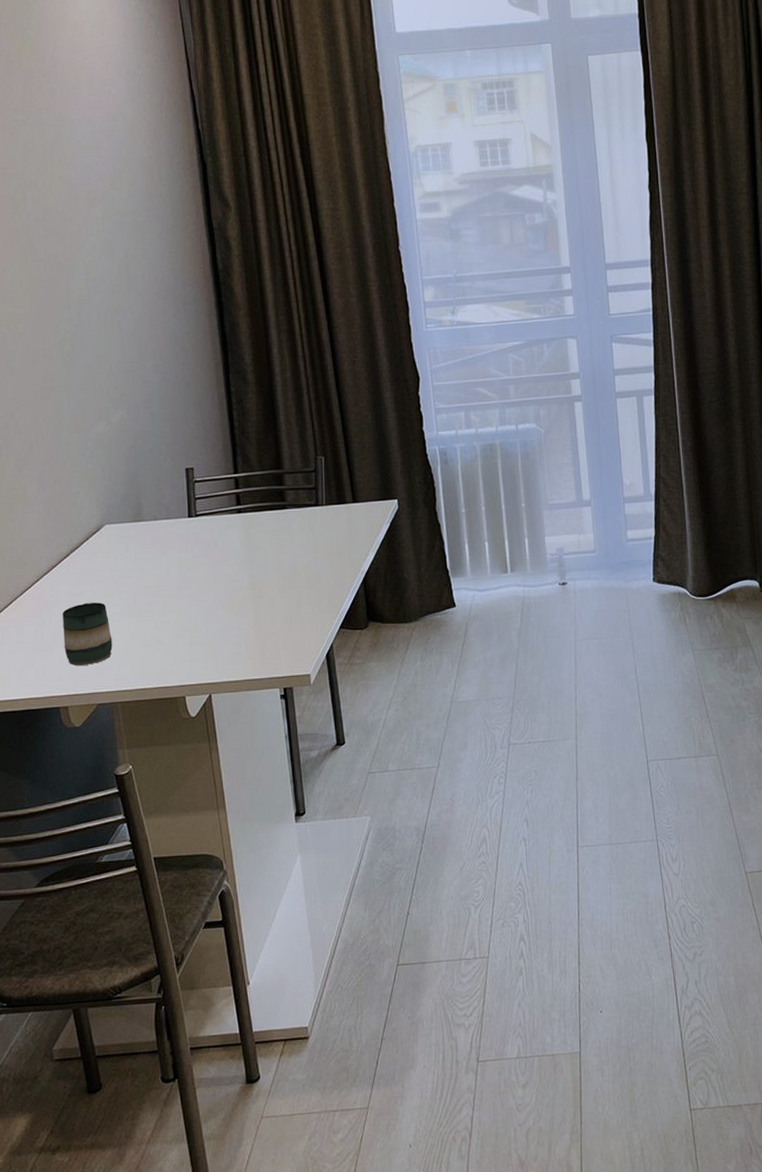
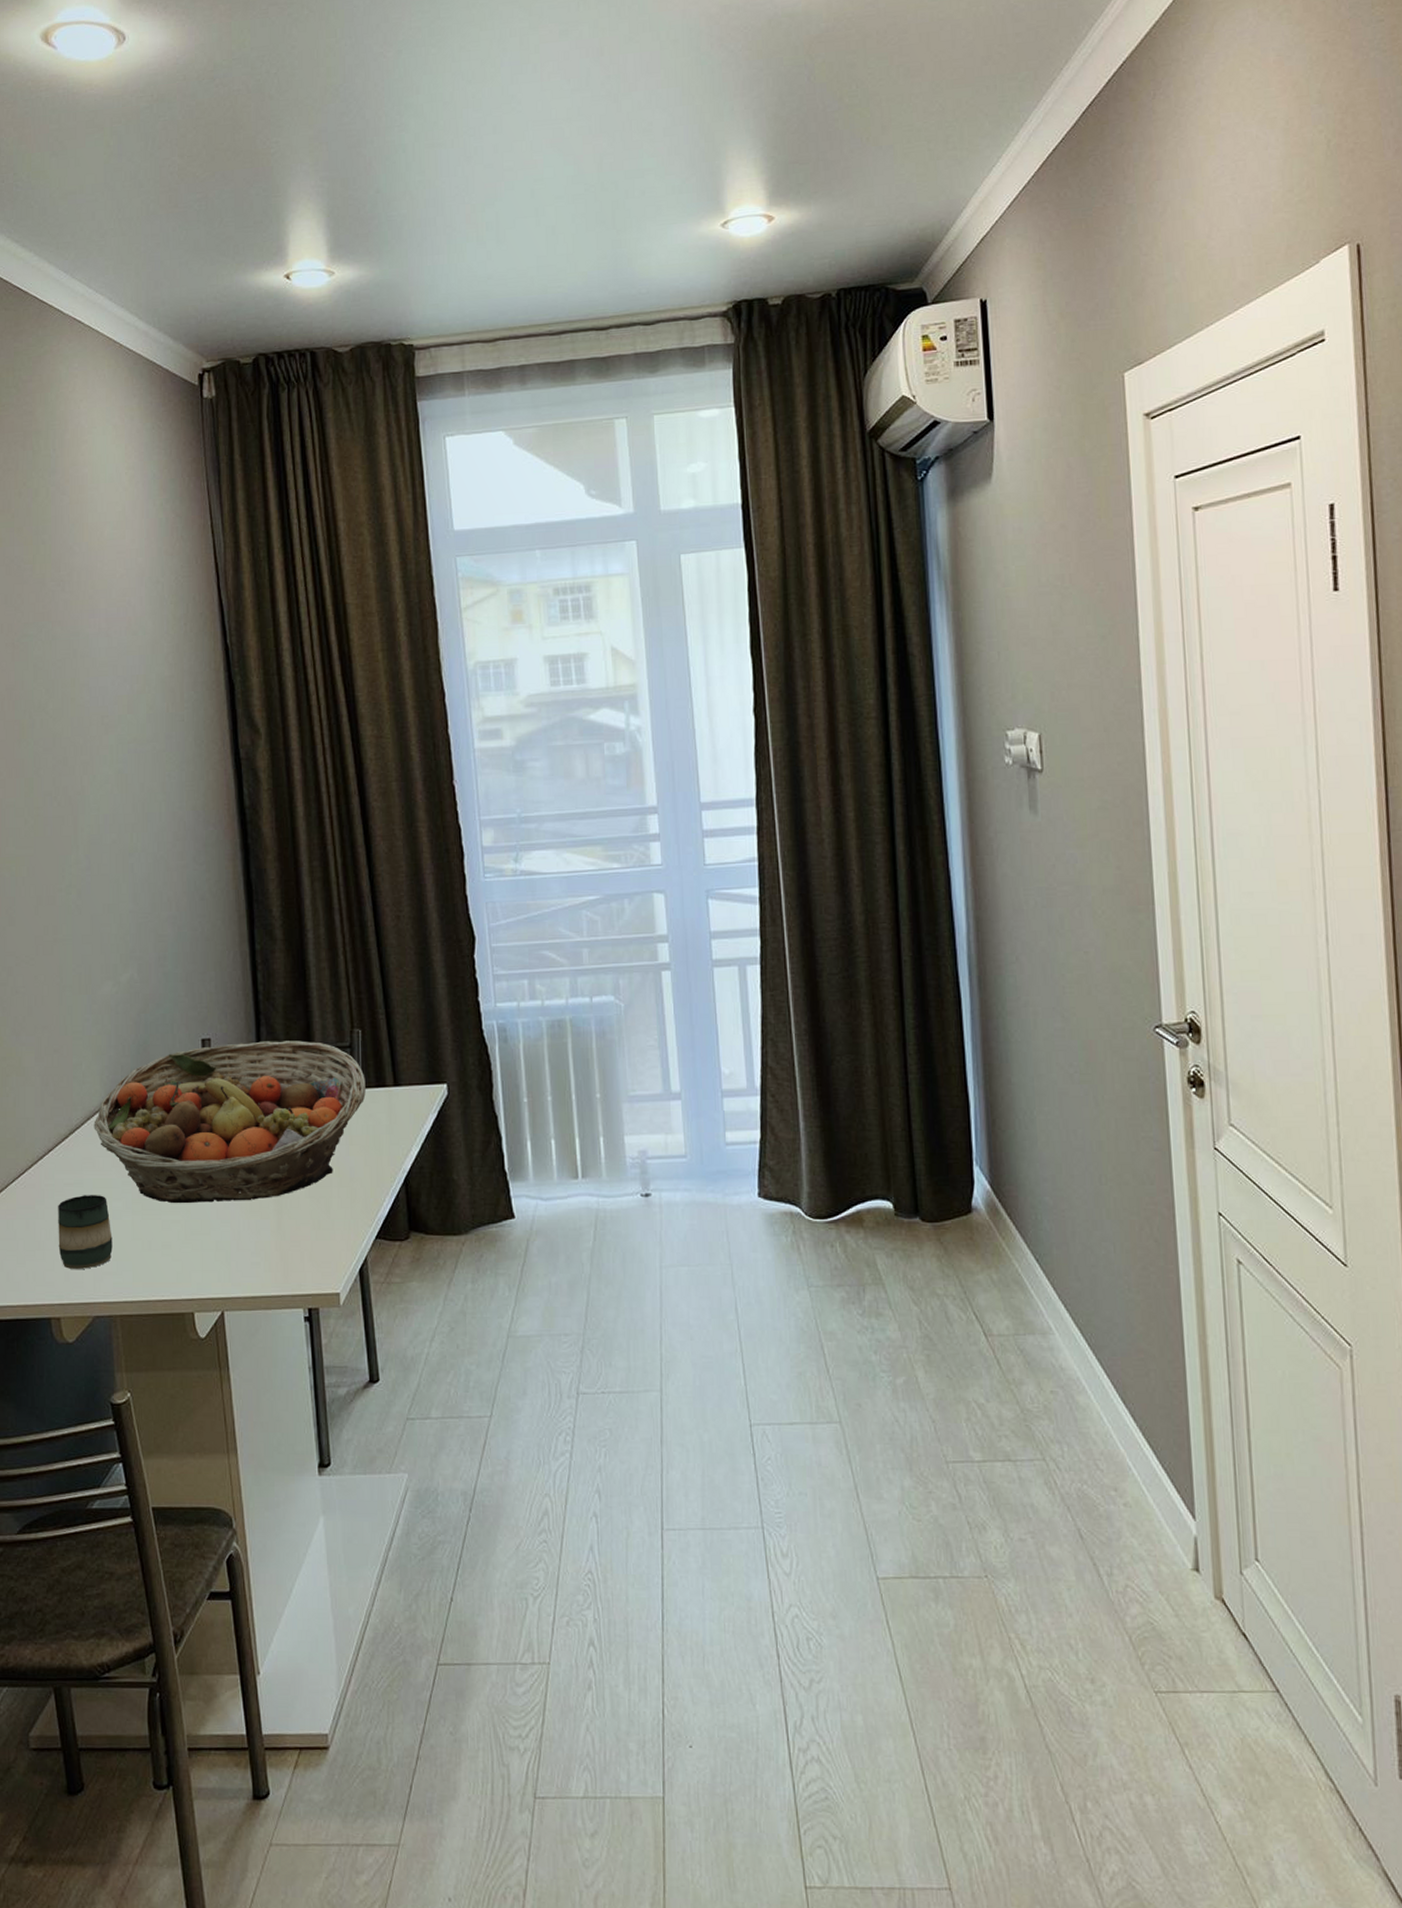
fruit basket: none [92,467,329,607] -> present [94,1040,366,1204]

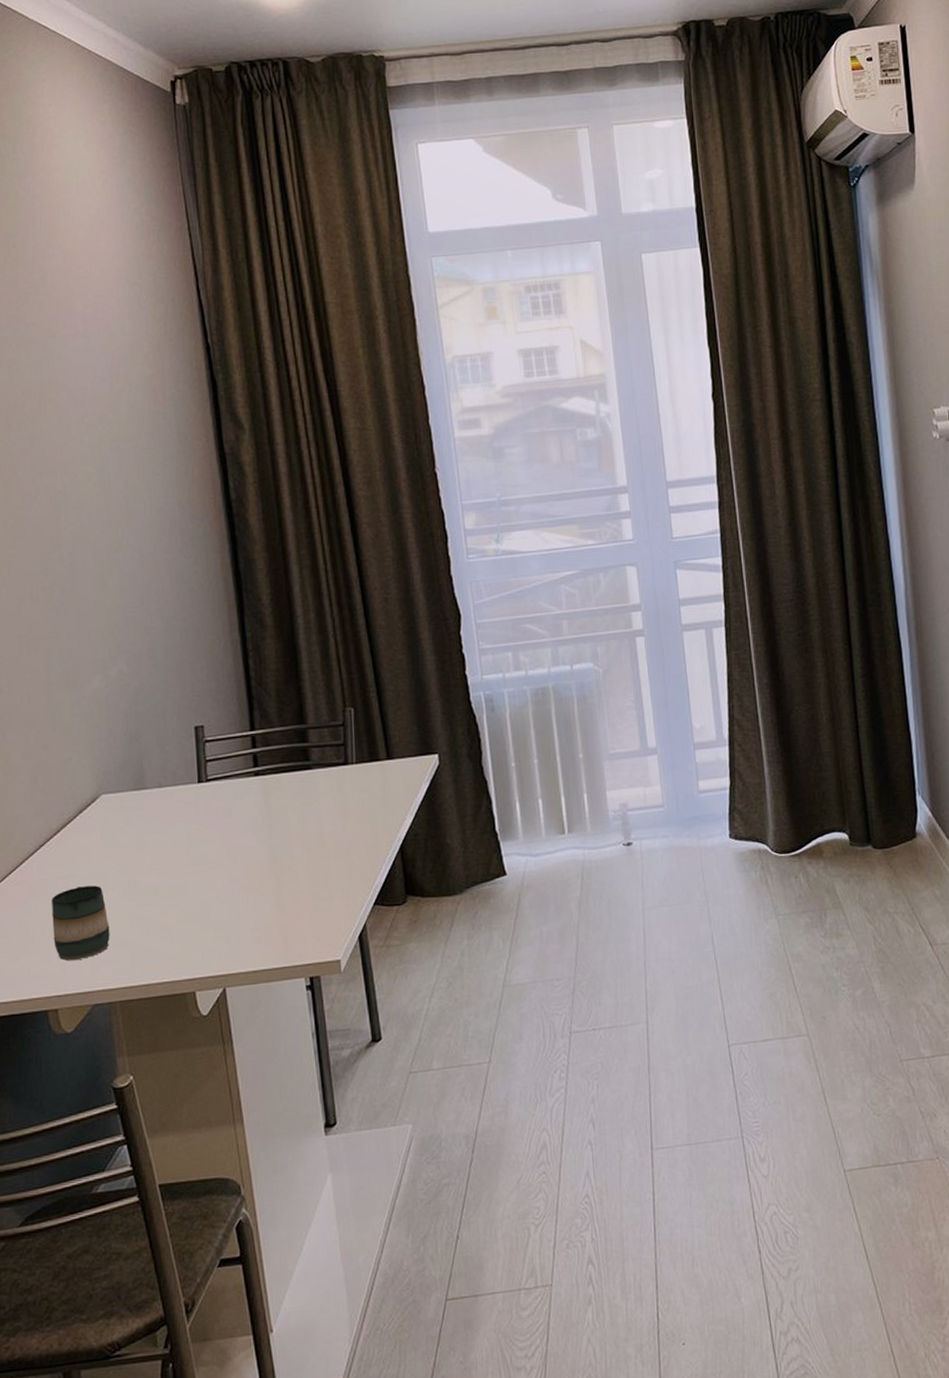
fruit basket: present [94,1040,366,1204] -> none [86,722,360,888]

